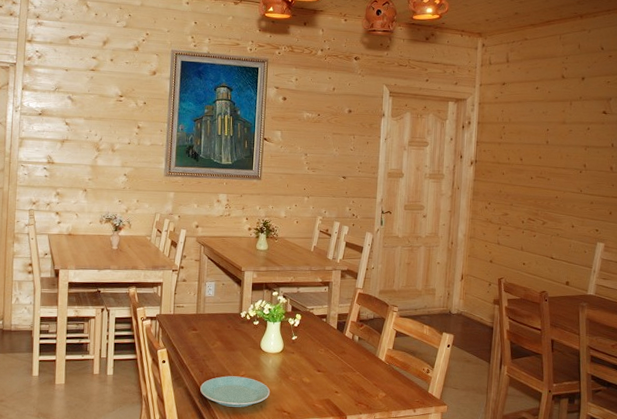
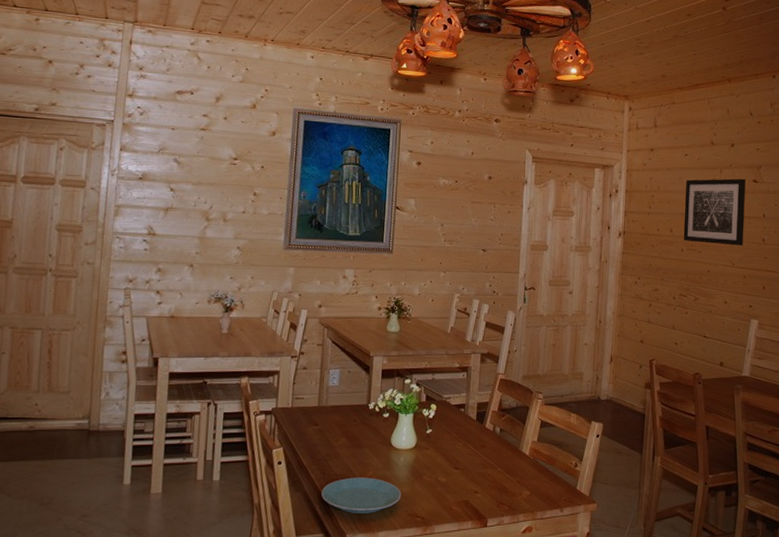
wall art: none [533,110,595,174] -> present [683,178,746,246]

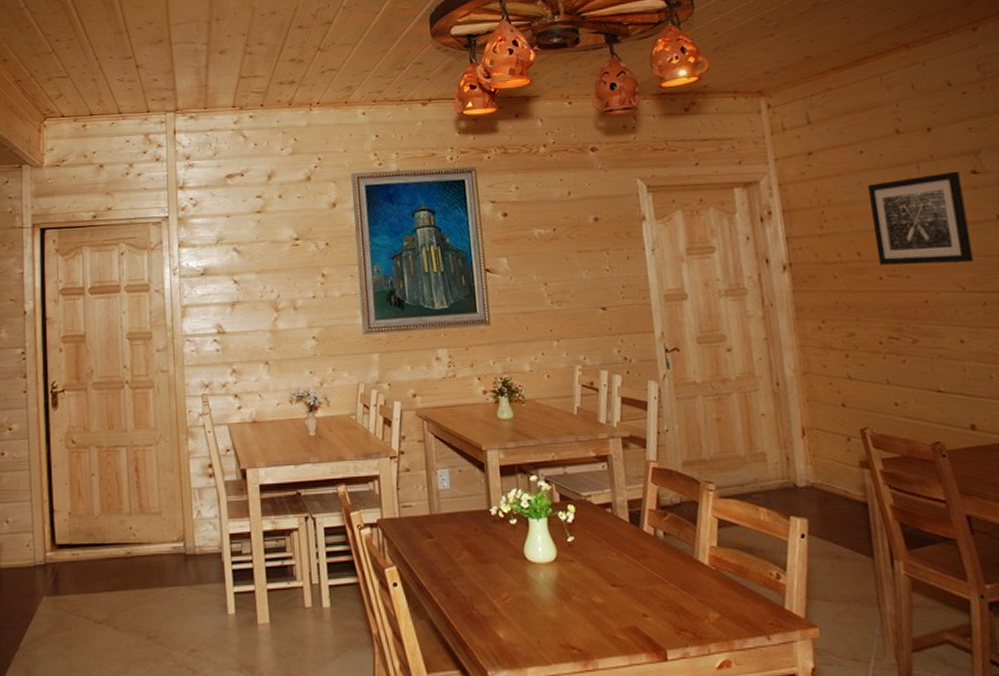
plate: present [321,477,402,513] -> none [449,599,549,645]

